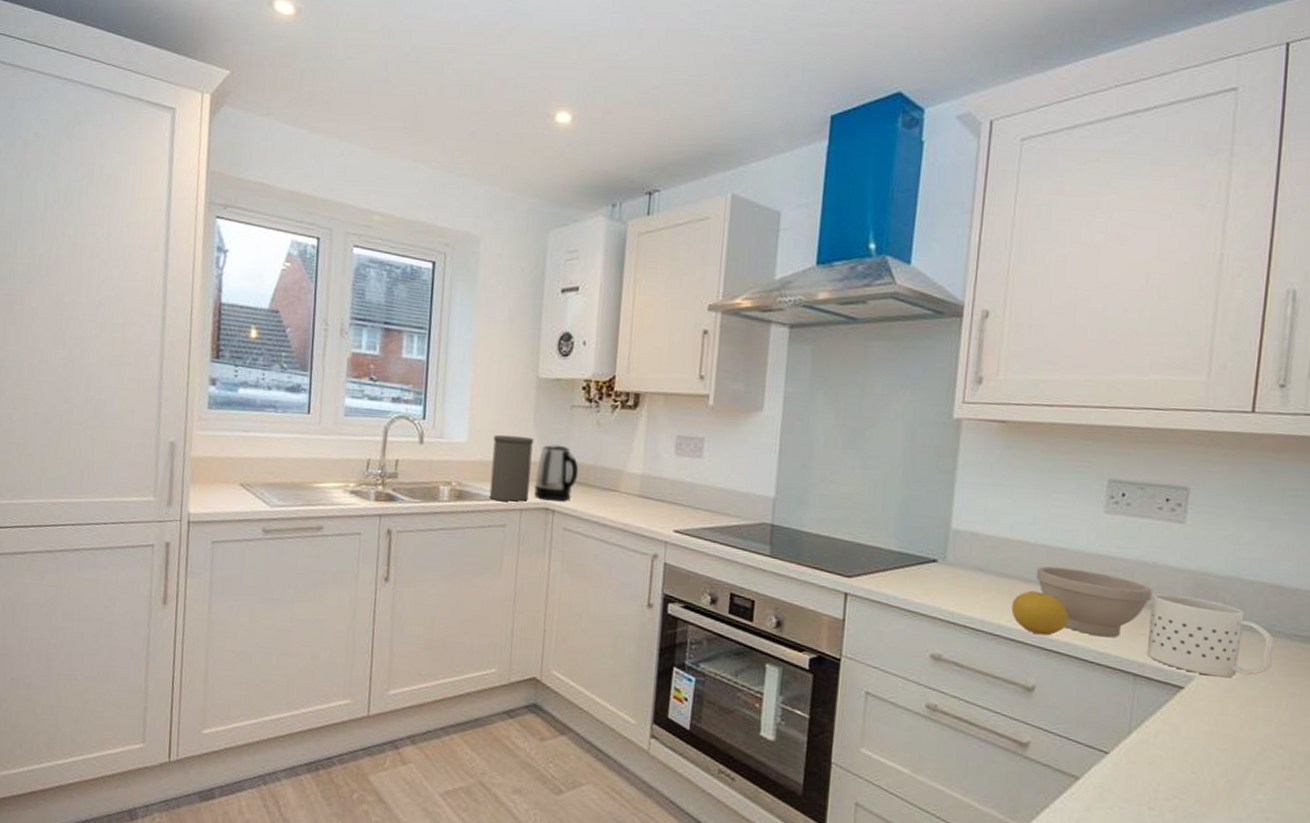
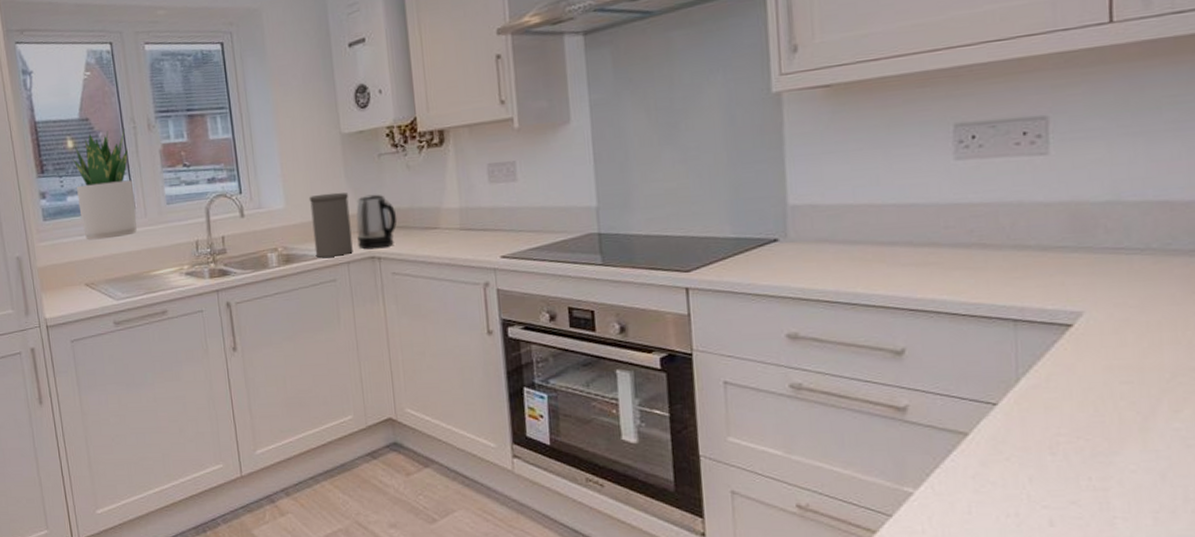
planter: none [249,327,316,441] -> present [71,129,137,241]
fruit: present [1011,590,1068,636] -> none [866,252,931,297]
bowl: present [1035,566,1152,638] -> none [887,222,1022,288]
mug: present [1146,593,1274,678] -> none [1021,229,1172,309]

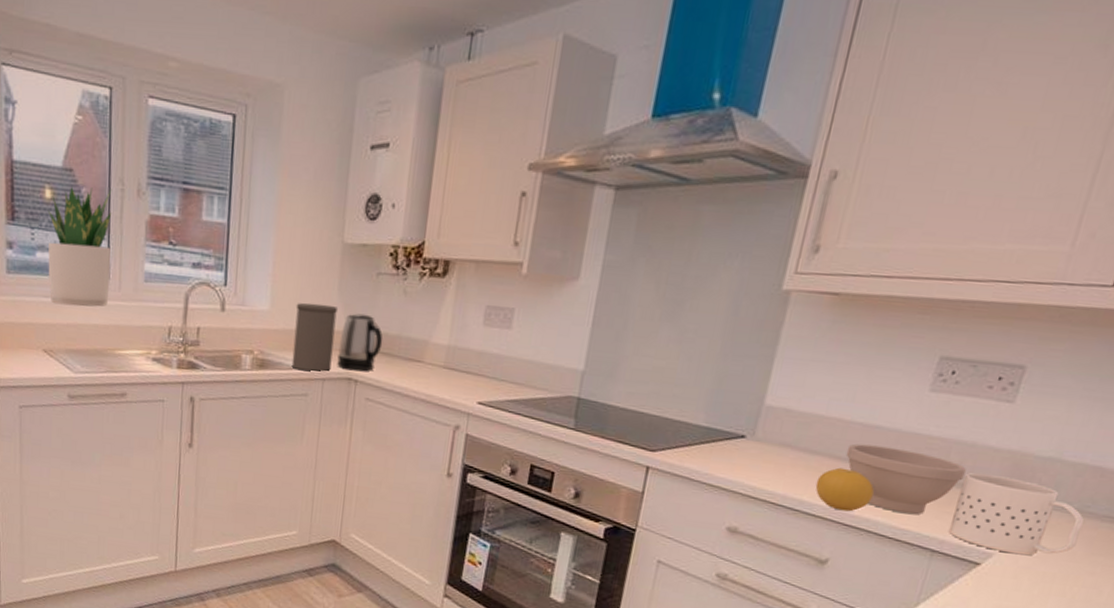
fruit: none [866,252,931,297] -> present [815,467,875,512]
bowl: none [887,222,1022,288] -> present [845,443,966,515]
mug: none [1021,229,1172,309] -> present [948,472,1085,556]

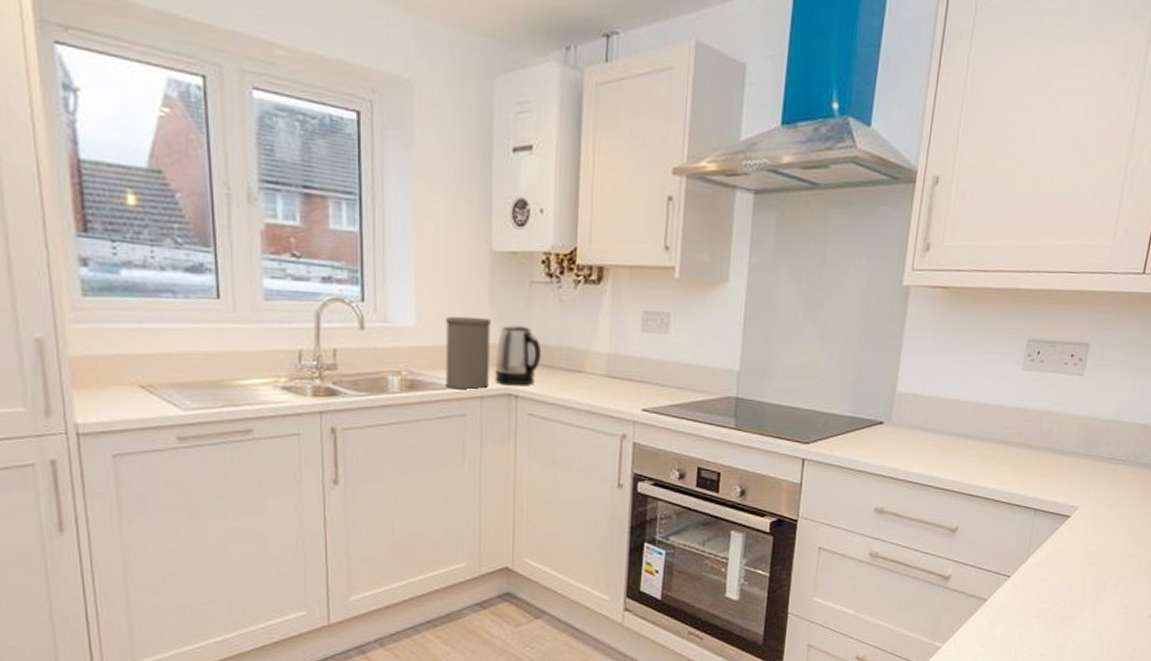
planter: present [47,187,112,307] -> none [132,192,221,332]
fruit: present [815,467,875,512] -> none [942,444,988,483]
bowl: present [845,443,966,515] -> none [964,421,1054,480]
mug: present [948,472,1085,556] -> none [1045,438,1139,505]

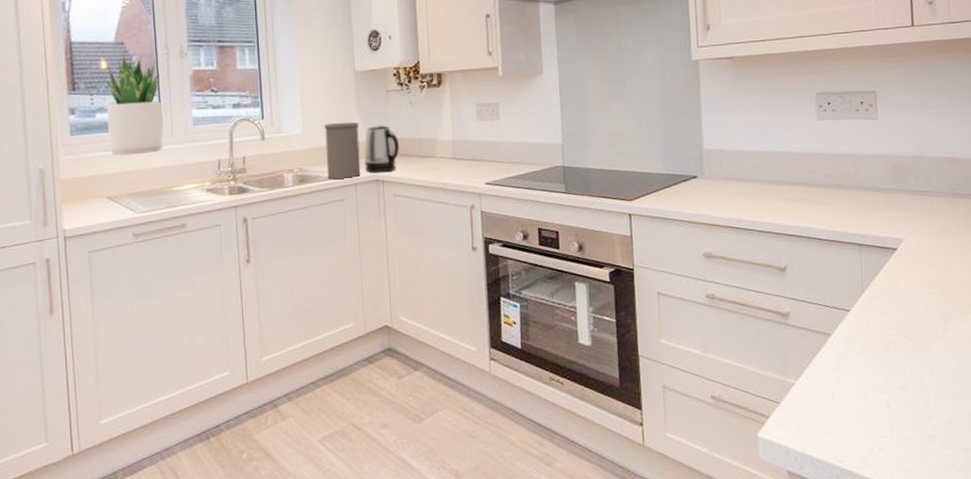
planter: none [132,192,221,332] -> present [104,54,163,156]

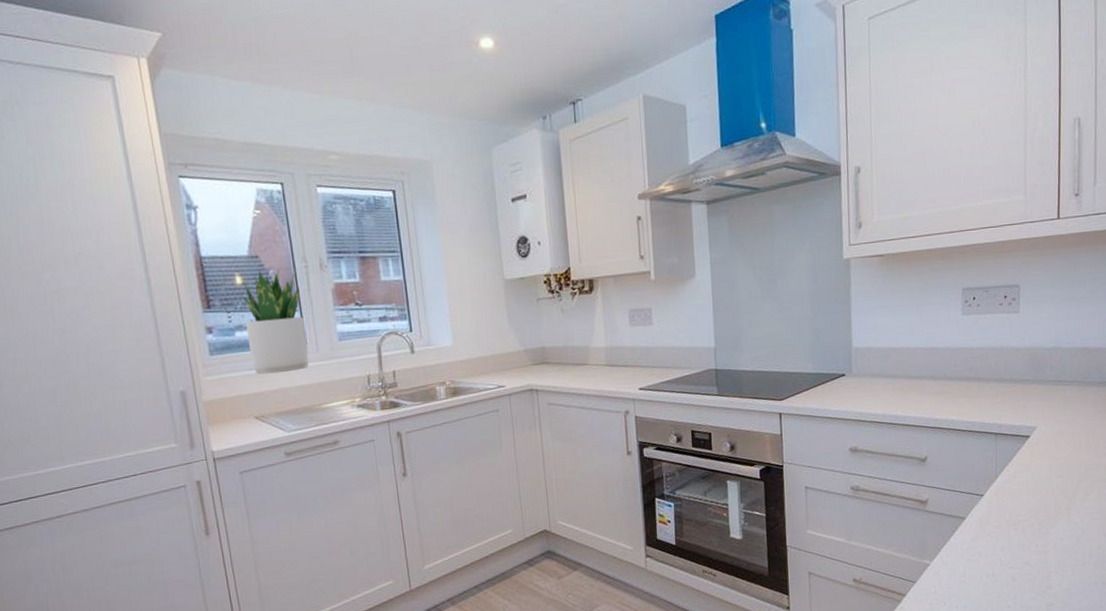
canister: present [324,122,361,180] -> none [474,332,514,391]
kettle: present [364,125,400,173] -> none [516,334,553,383]

